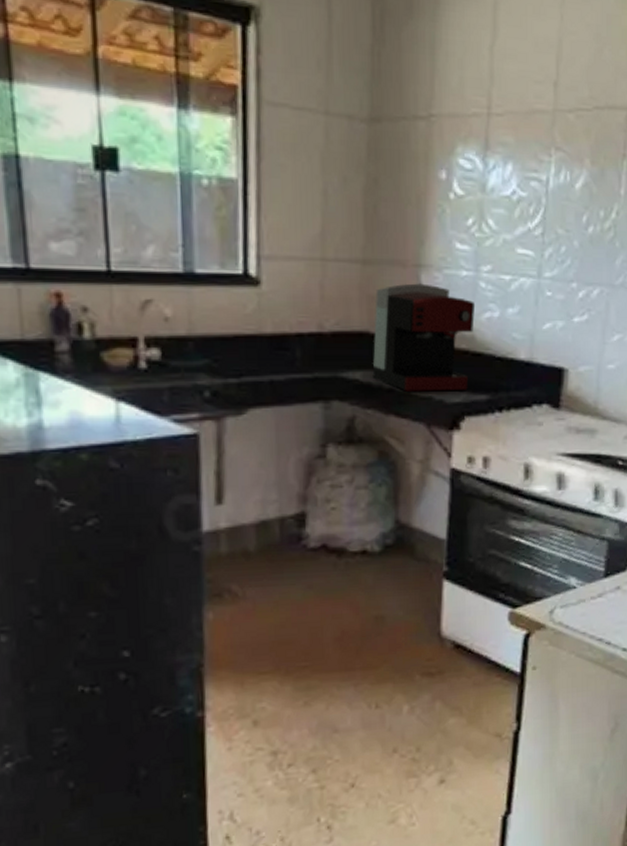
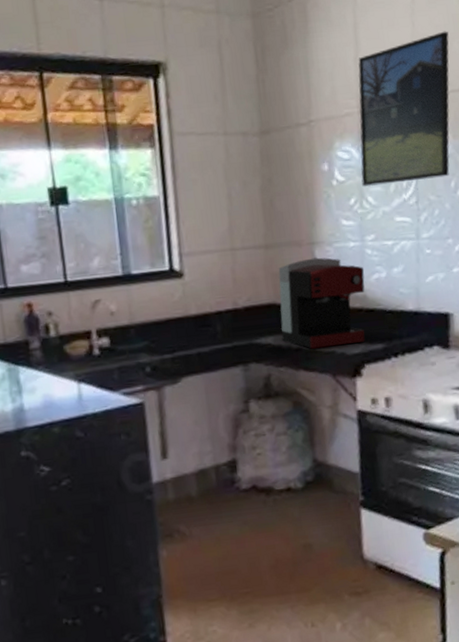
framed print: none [483,32,600,209] -> present [358,31,450,188]

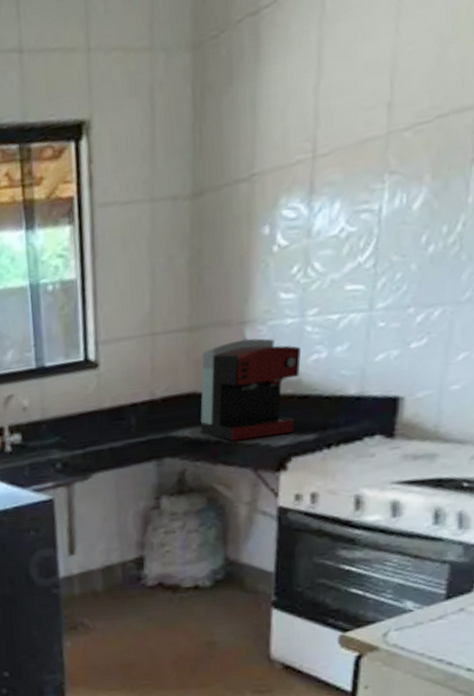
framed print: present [358,31,450,188] -> none [308,34,444,252]

